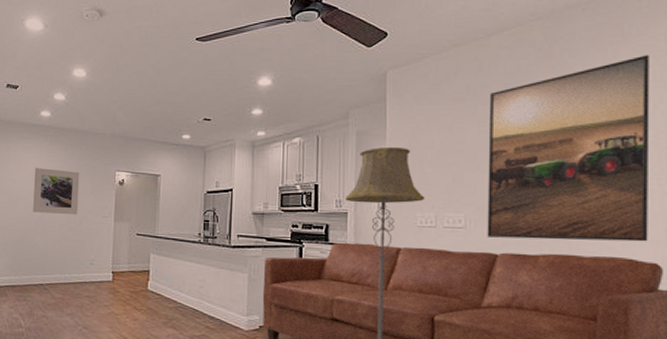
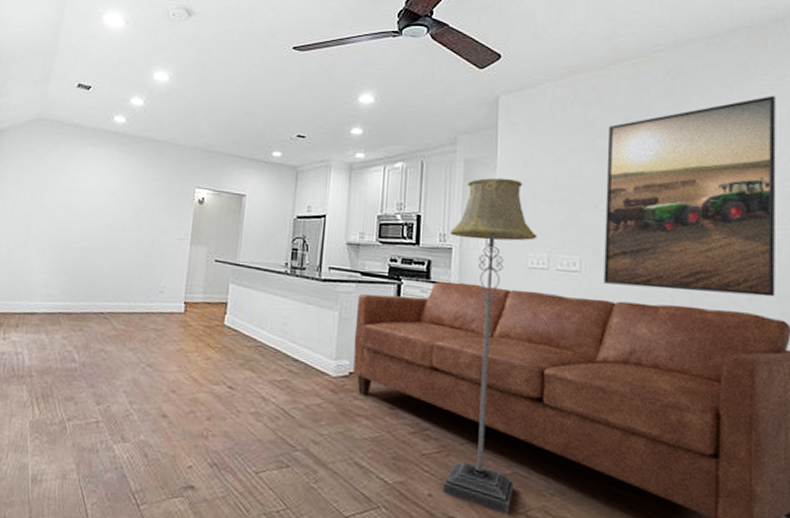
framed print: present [33,168,80,215] -> none [97,179,155,236]

